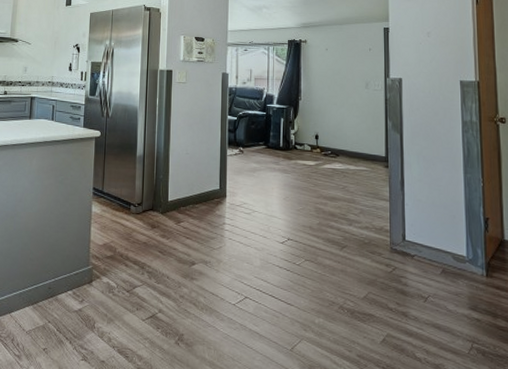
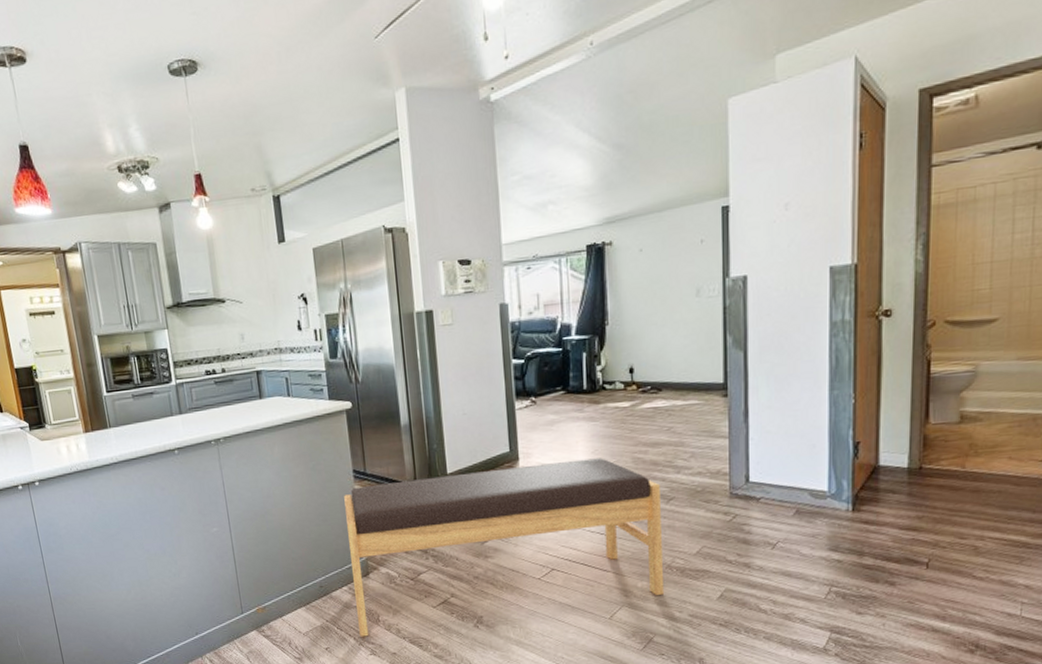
bench: none [76,202,336,342] -> present [344,458,663,637]

